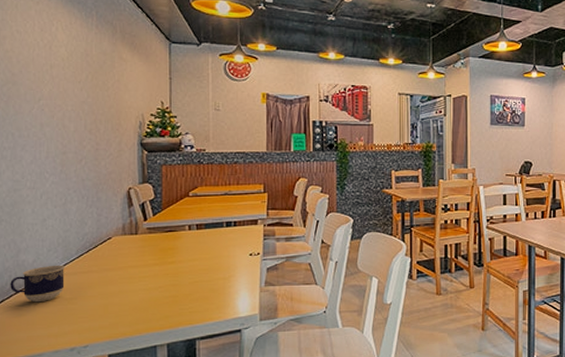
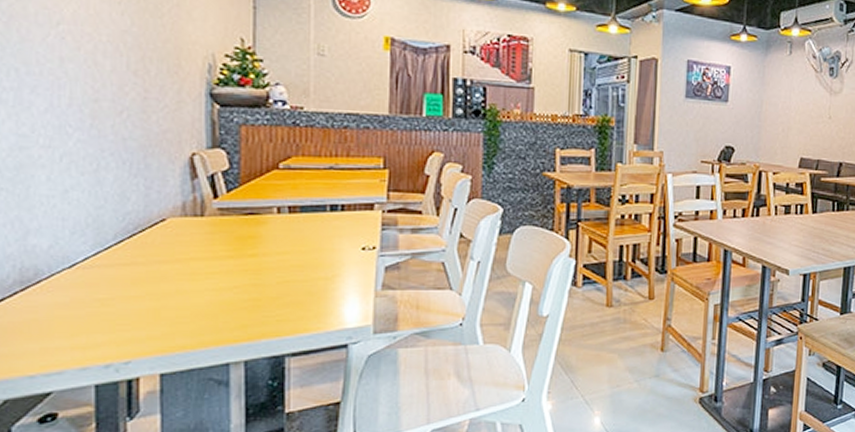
cup: present [10,265,65,303] -> none [14,253,96,303]

